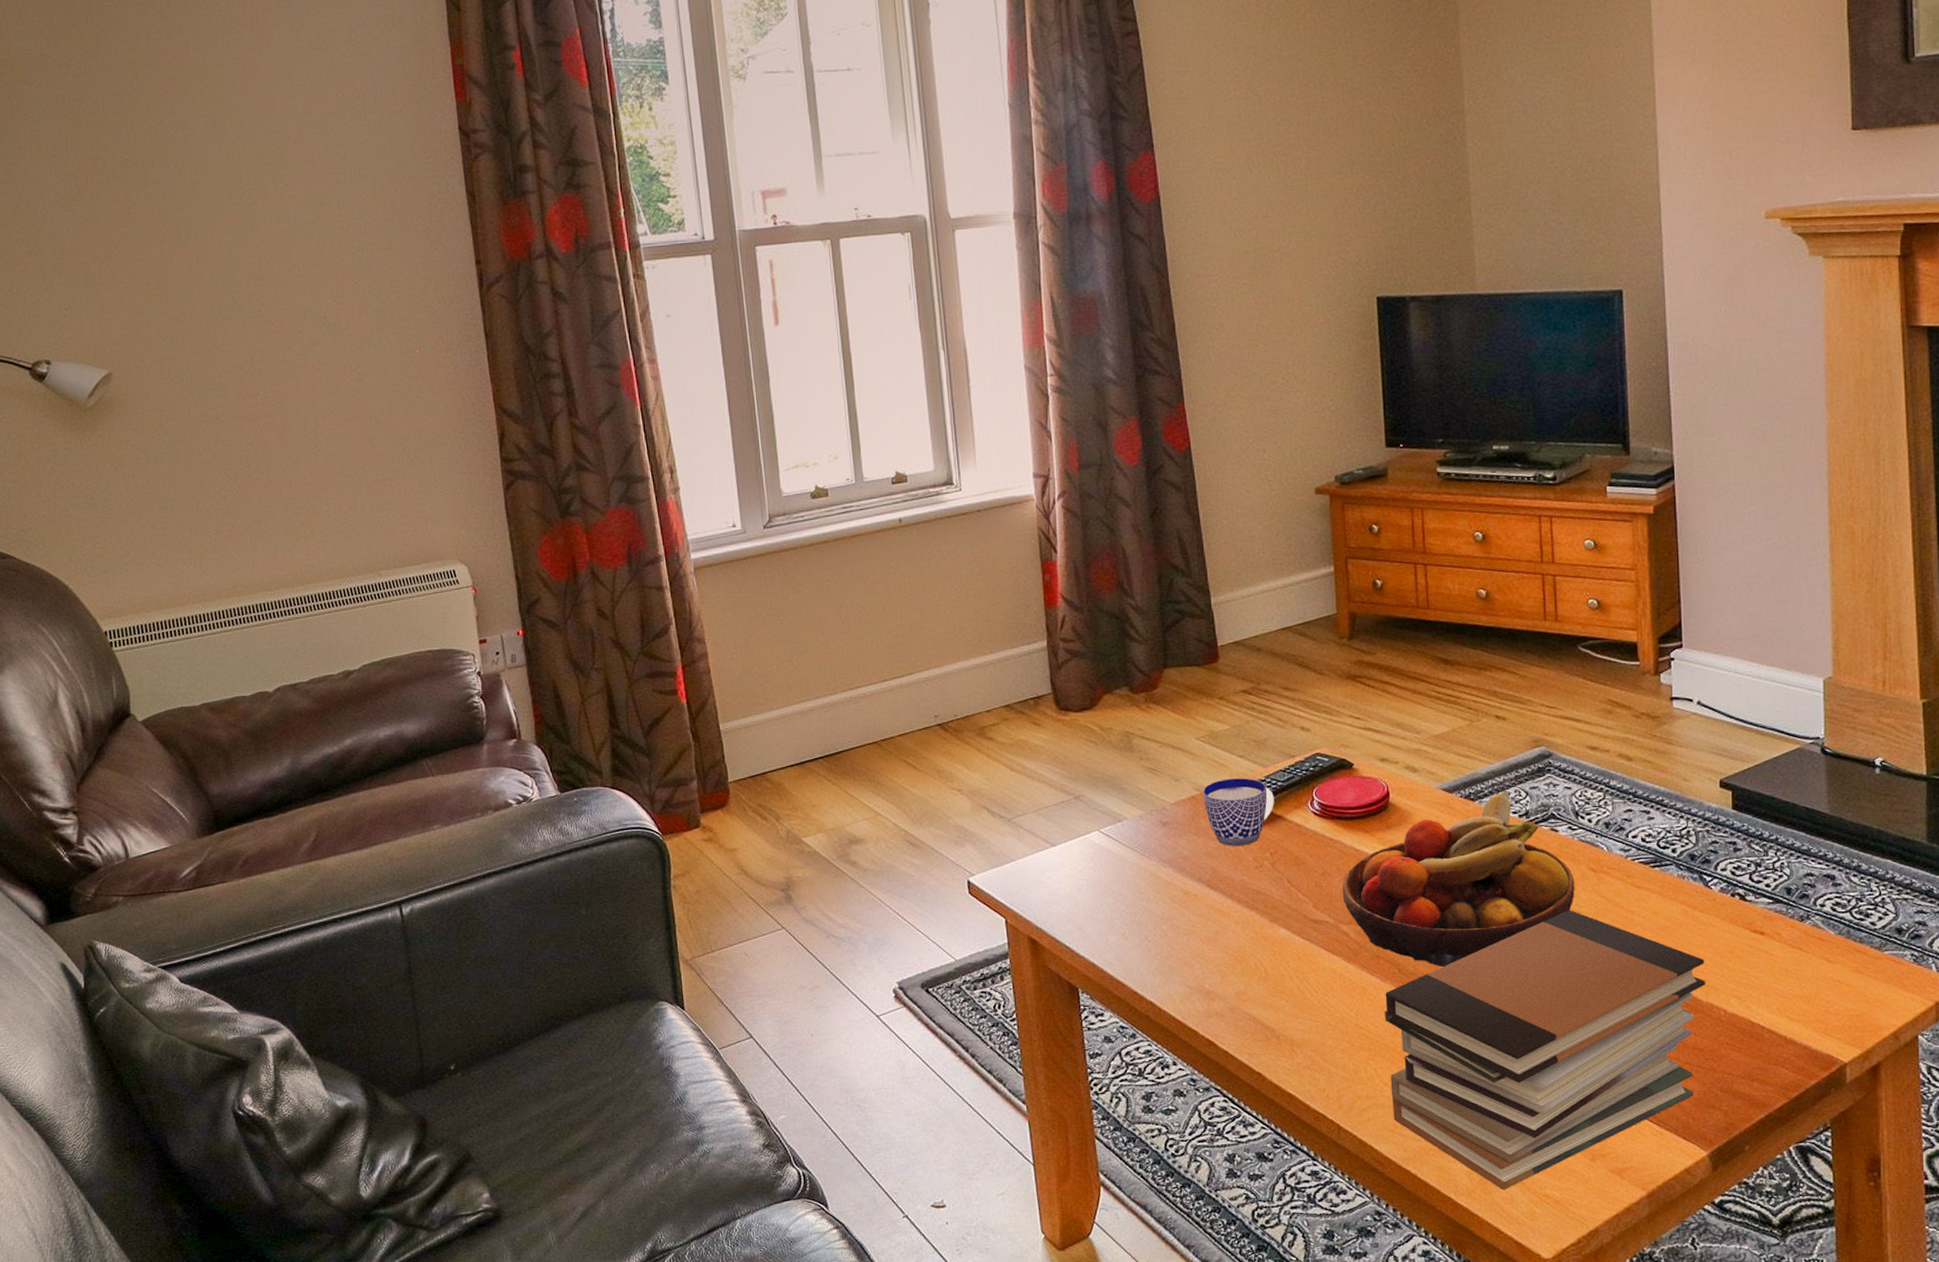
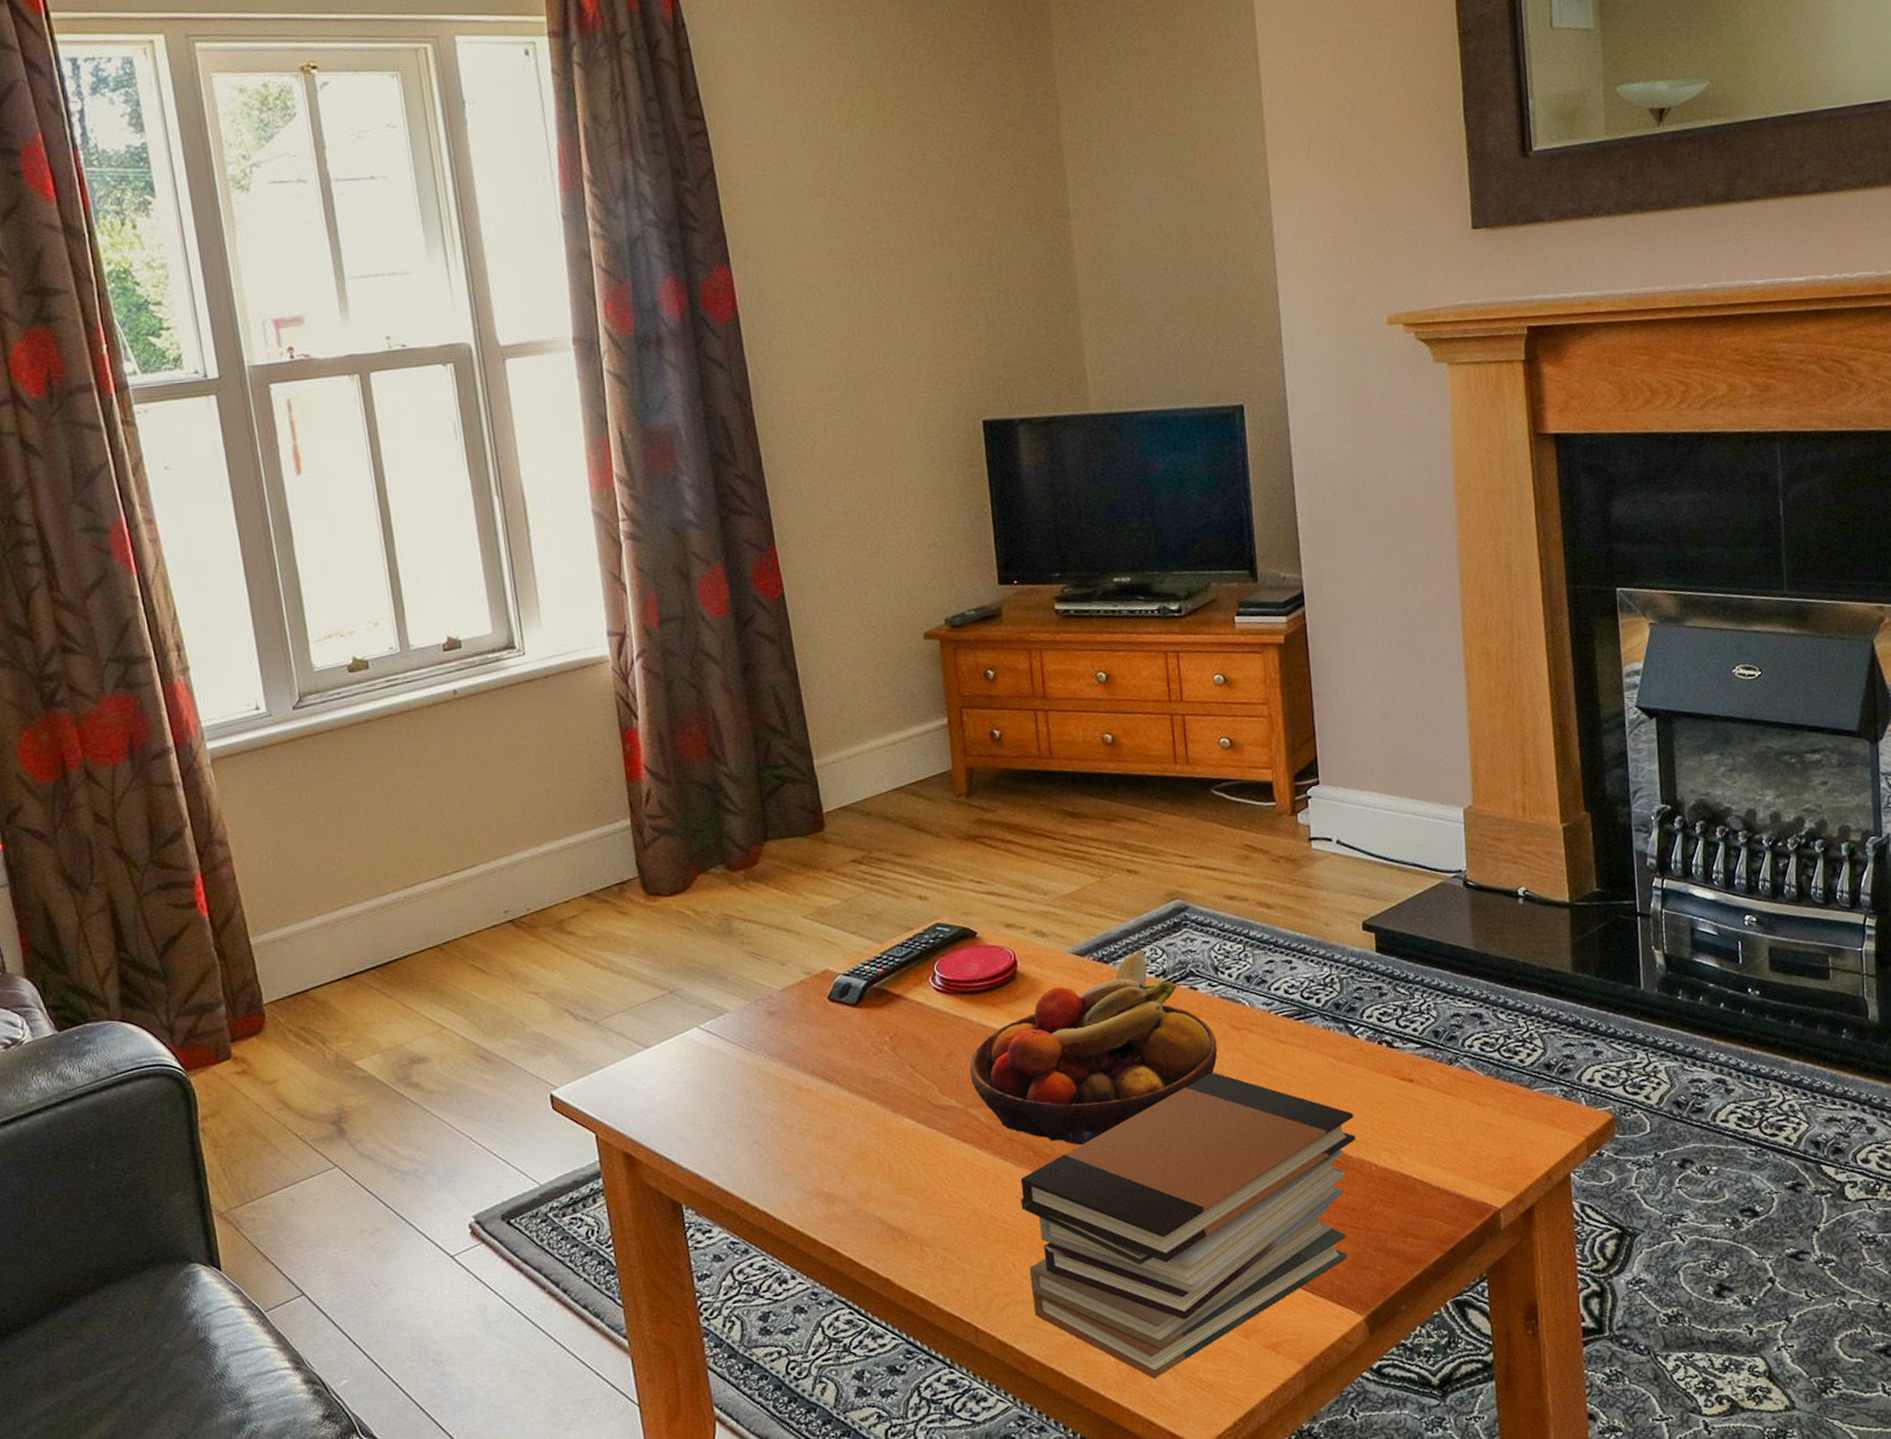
cup: present [1202,778,1274,846] -> none [812,956,892,1033]

